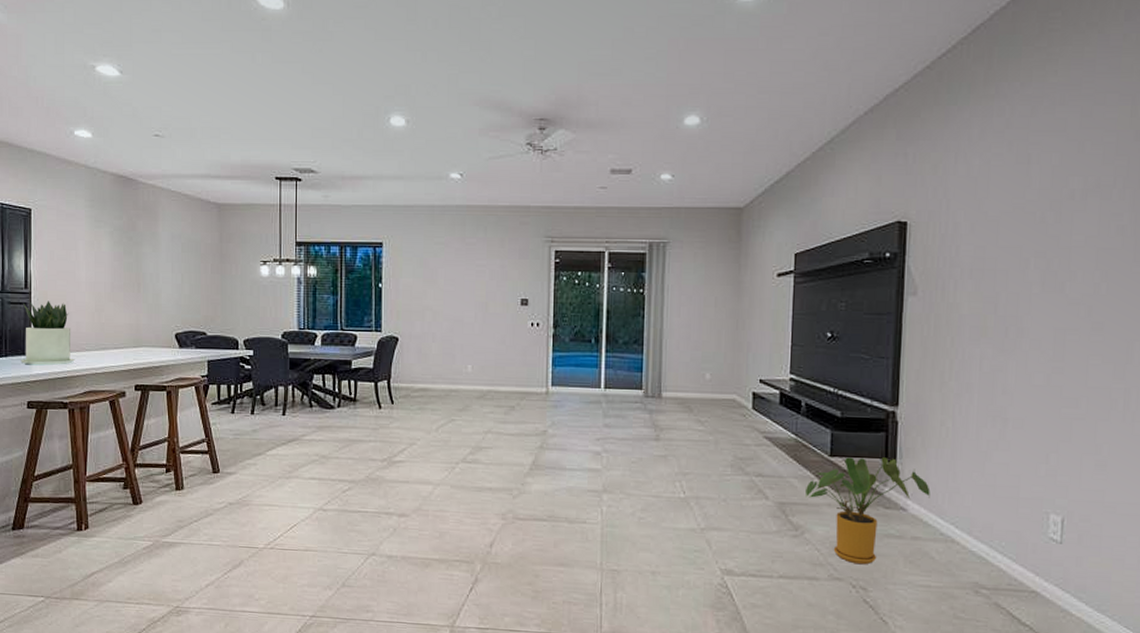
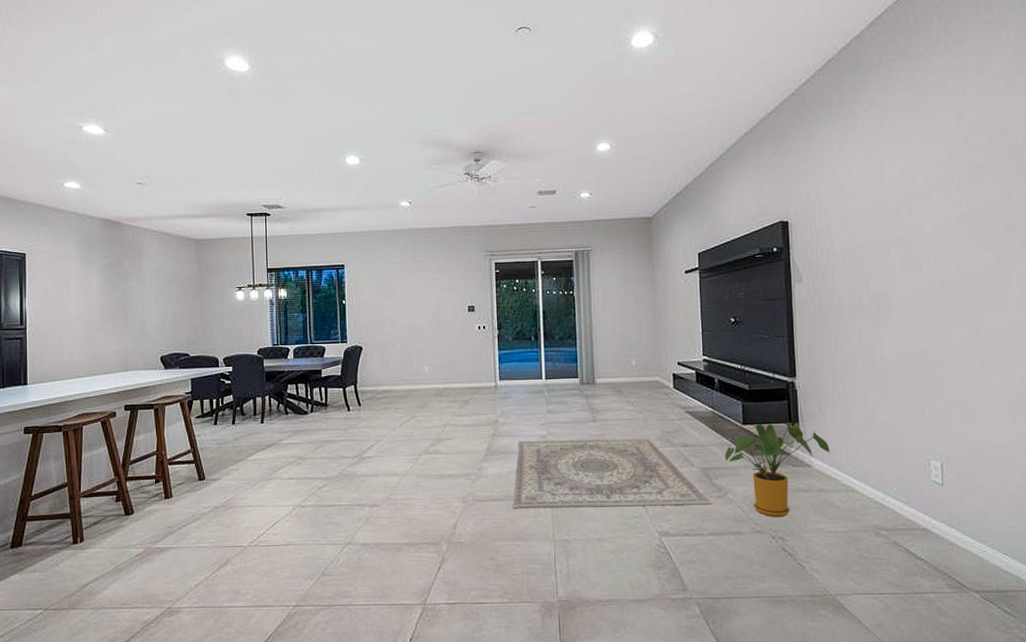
planter: present [20,301,75,366] -> none [17,334,68,394]
area rug: none [557,456,788,544] -> present [512,438,714,508]

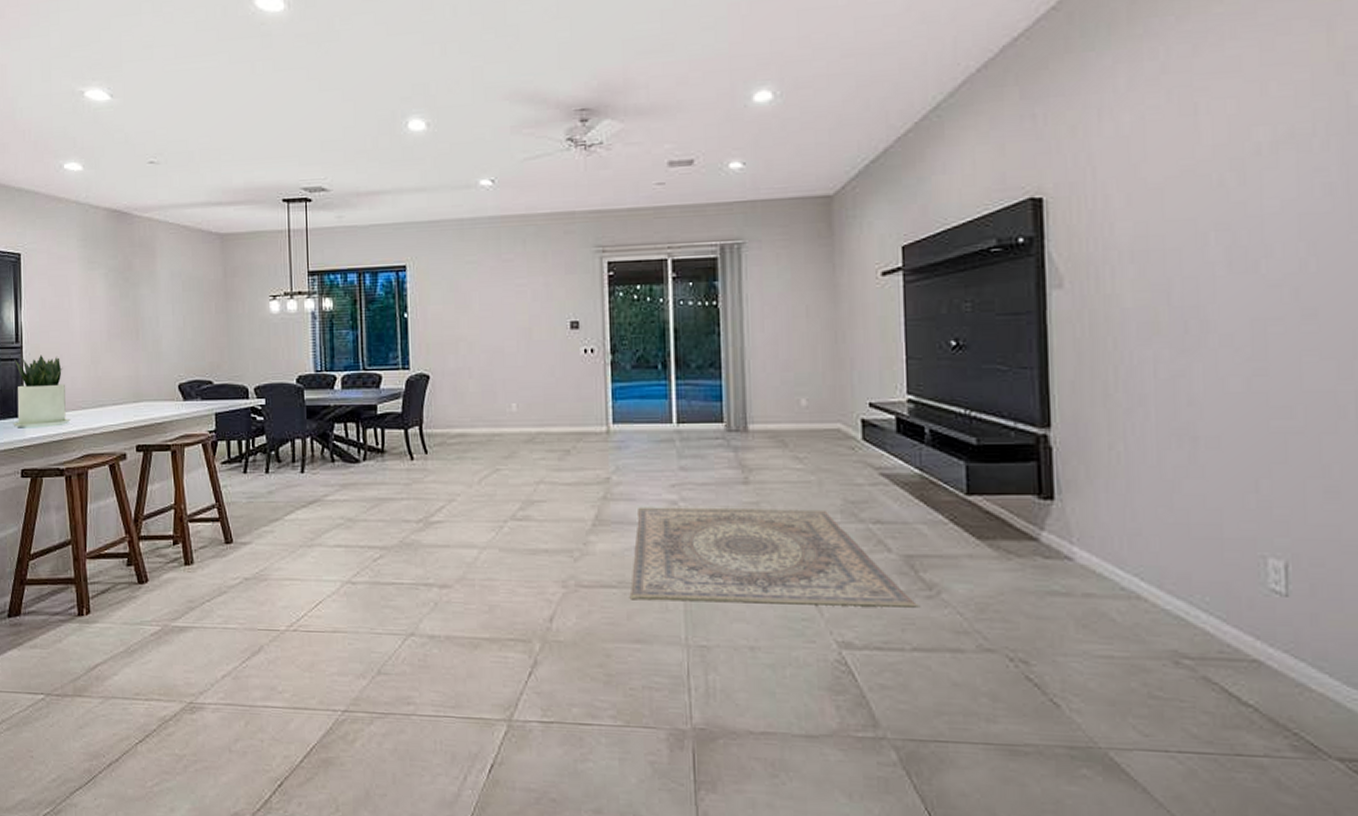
planter: none [17,334,68,394] -> present [13,355,71,428]
house plant: present [725,422,830,518] -> none [939,493,1103,631]

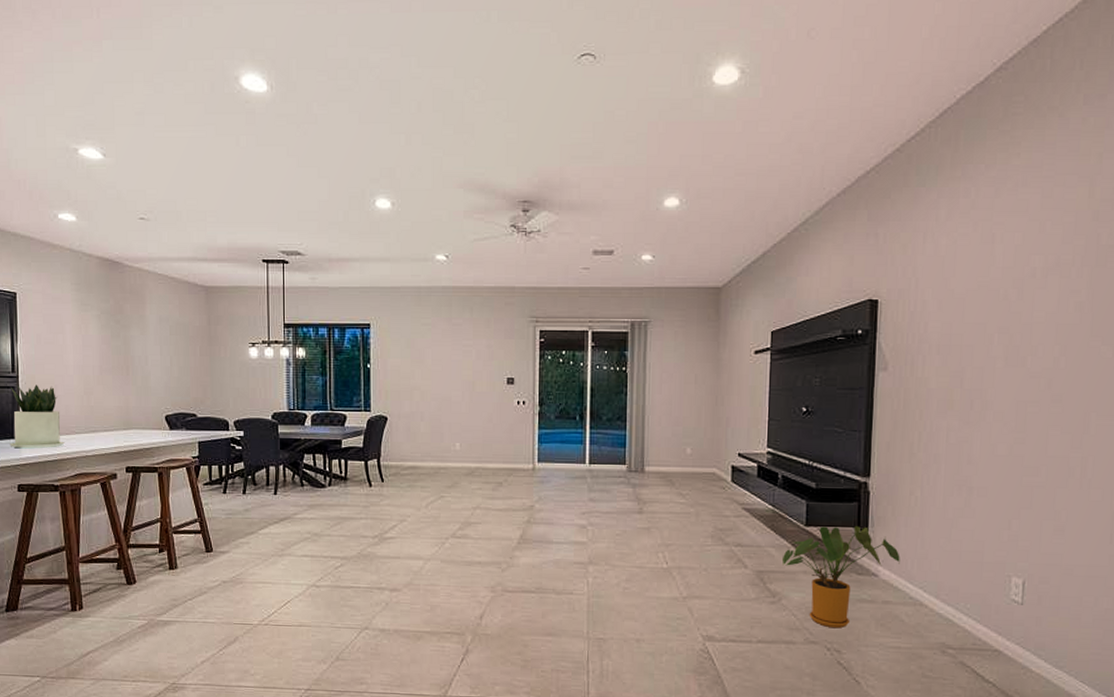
area rug: present [629,507,921,608] -> none [545,529,766,610]
house plant: none [939,493,1103,631] -> present [782,526,900,629]

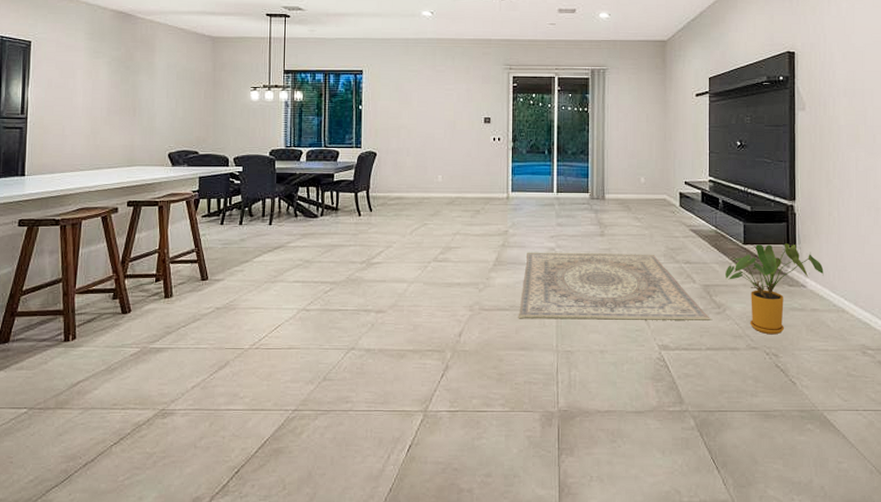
planter: present [10,384,65,449] -> none [13,125,69,186]
area rug: none [545,529,766,610] -> present [518,252,713,320]

